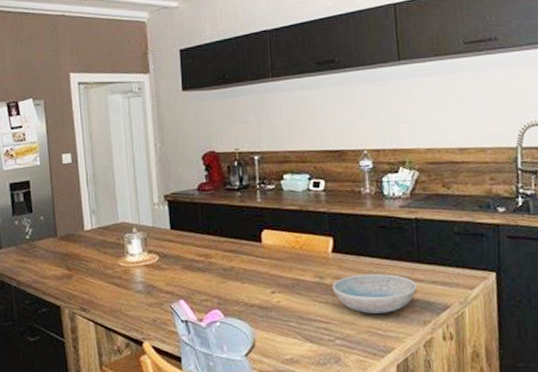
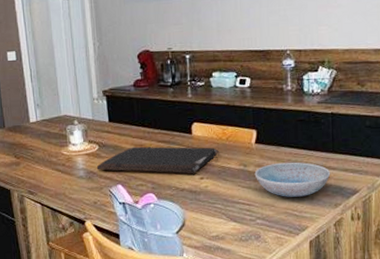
cutting board: none [156,256,292,288] -> present [96,146,219,174]

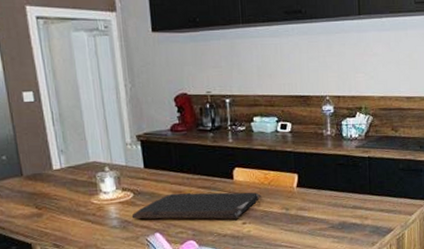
dish: present [254,162,331,197] -> none [296,204,368,238]

